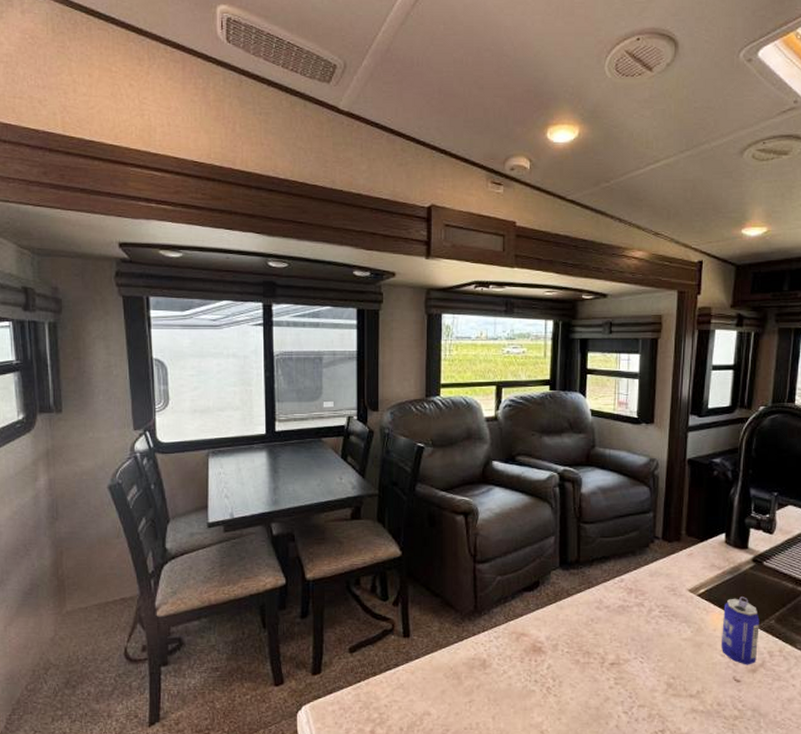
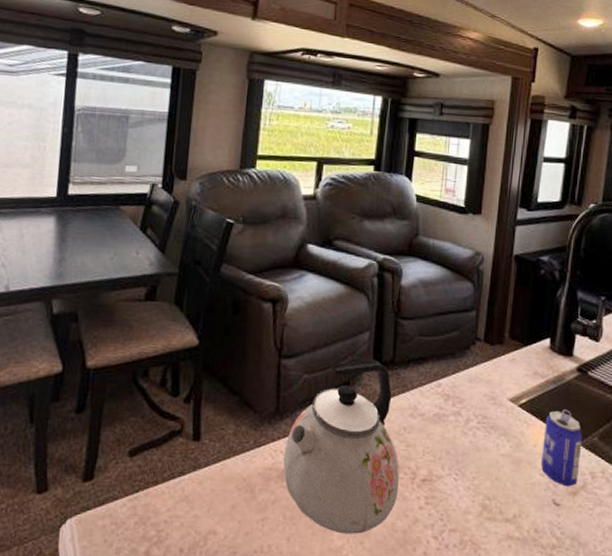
kettle: none [484,561,589,712] -> present [283,360,399,534]

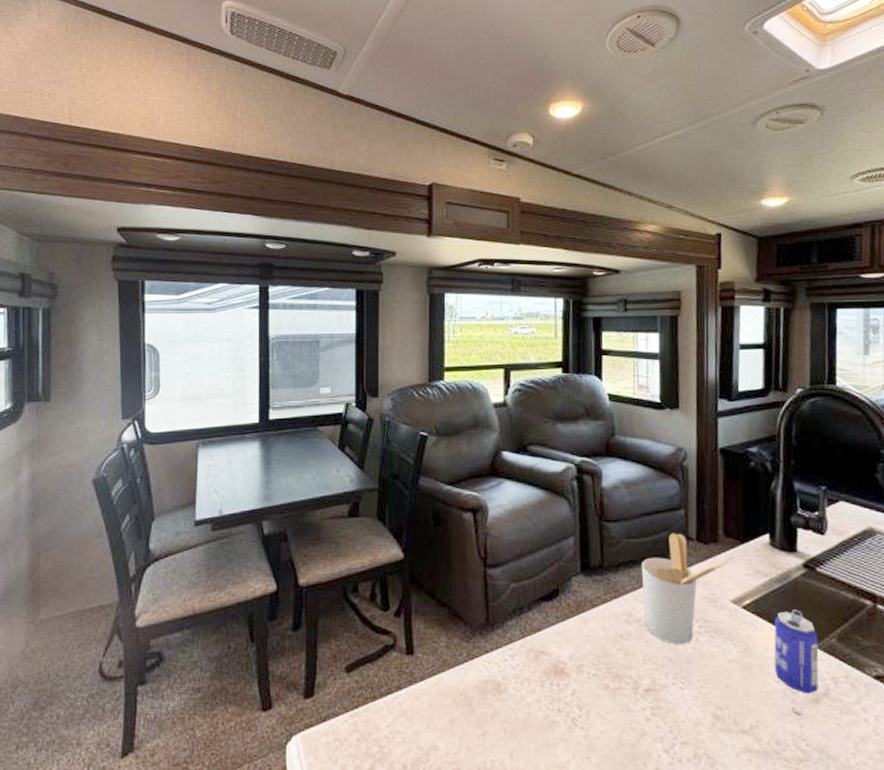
kettle: present [283,360,399,534] -> none [498,565,621,749]
utensil holder: none [428,333,511,438] -> present [642,533,729,644]

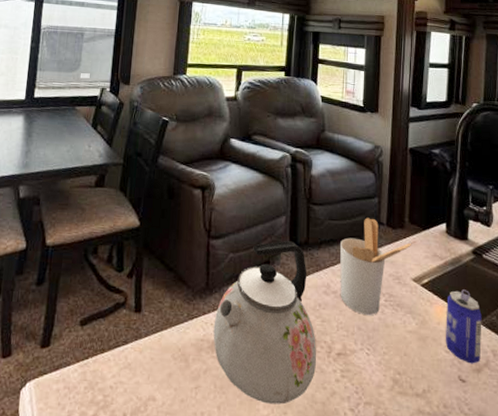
kettle: none [498,565,621,749] -> present [213,241,316,405]

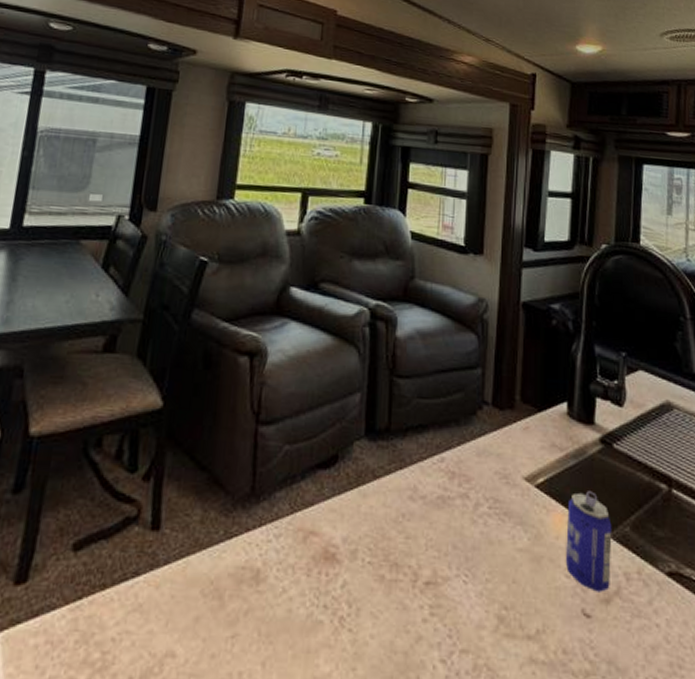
kettle: present [213,241,316,405] -> none [258,427,398,657]
utensil holder: present [340,218,412,315] -> none [430,395,524,528]

